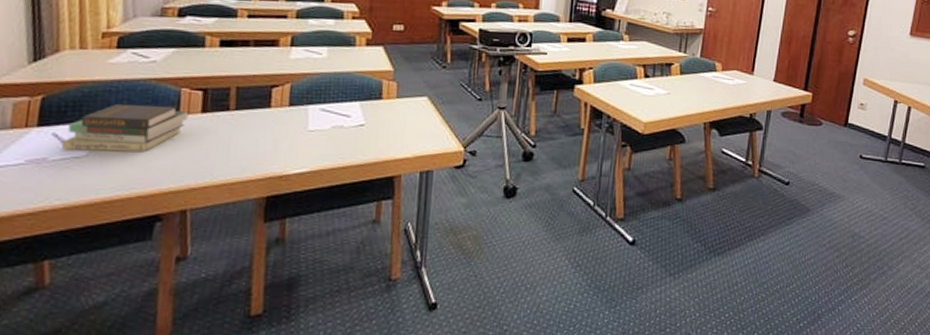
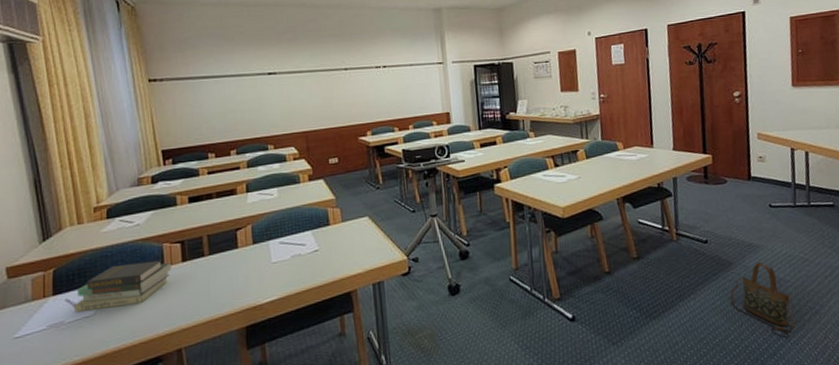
handbag: none [800,213,862,296] -> present [730,261,795,339]

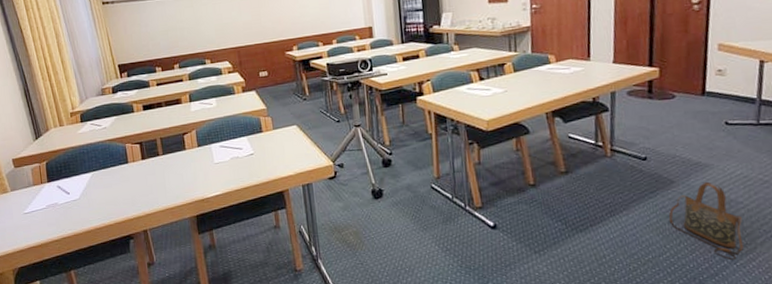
books: present [73,260,172,312] -> none [63,157,135,196]

